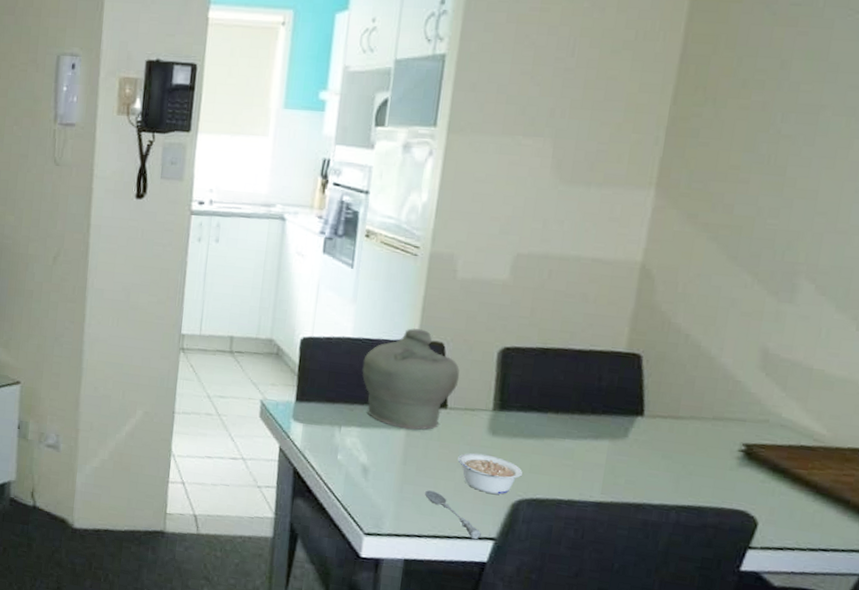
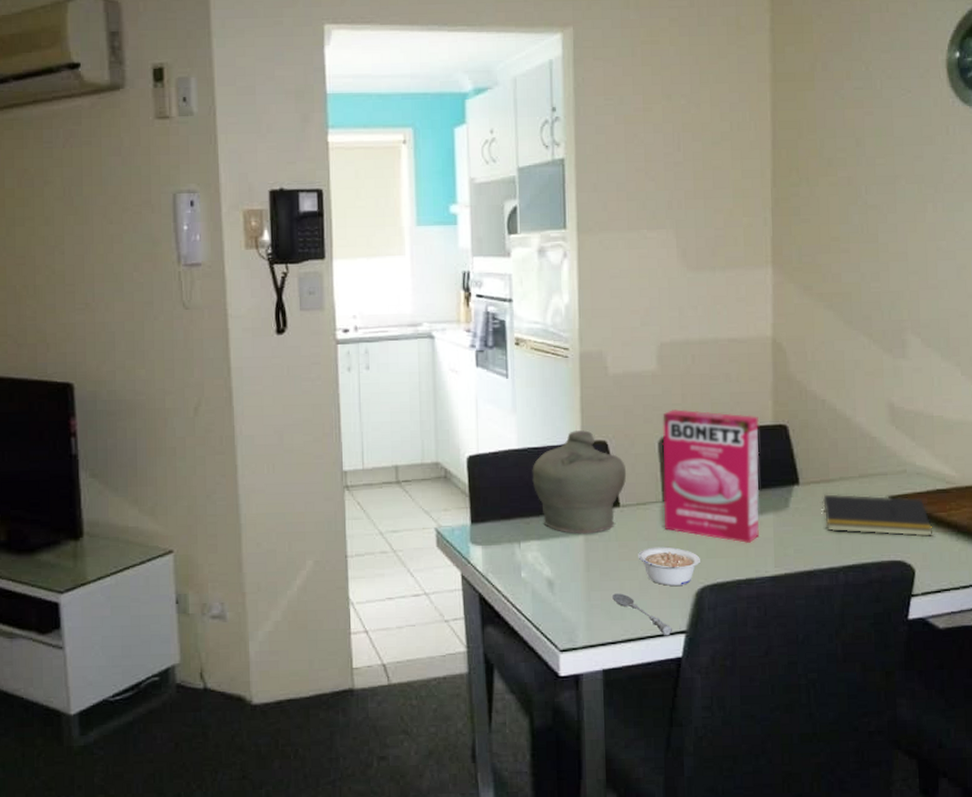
cereal box: none [490,322,611,466] -> present [662,409,760,543]
notepad: none [665,430,788,493] -> present [822,494,933,538]

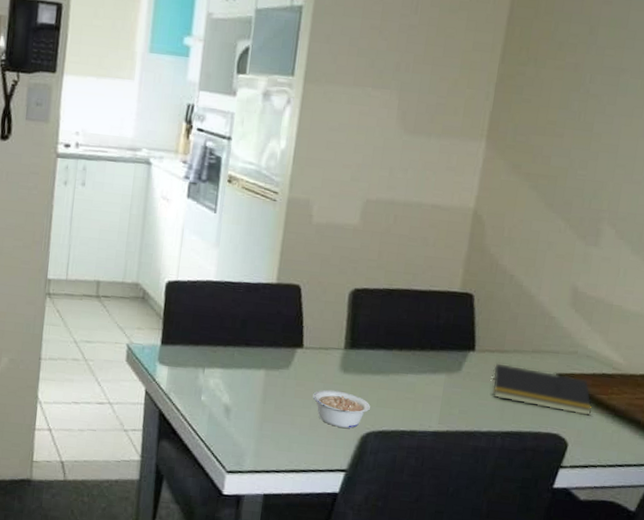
jar: present [532,430,627,534] -> none [224,271,315,370]
soupspoon: present [612,593,672,636] -> none [283,427,334,472]
cereal box: present [662,409,760,543] -> none [342,264,448,398]

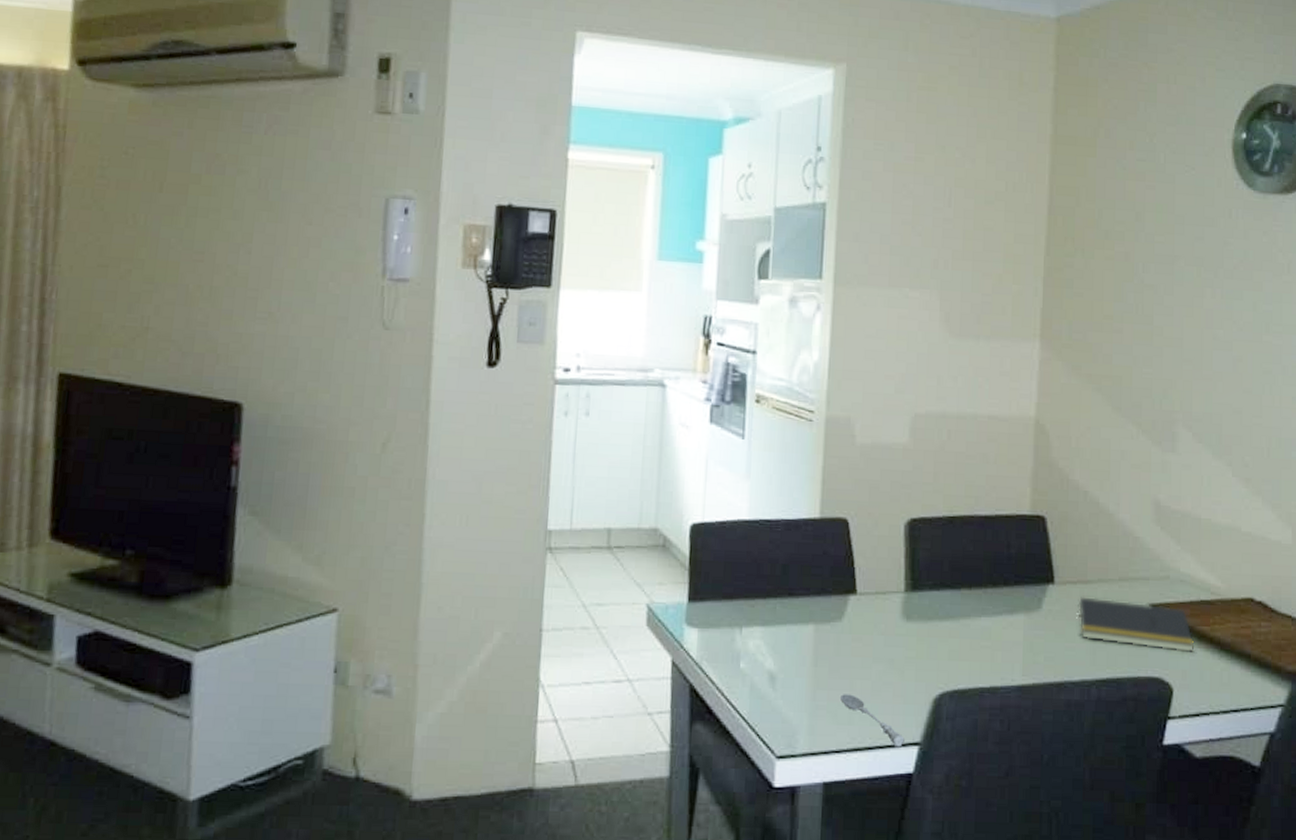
soupspoon: none [283,427,334,472] -> present [841,694,904,747]
legume: present [312,389,370,429] -> none [873,643,941,691]

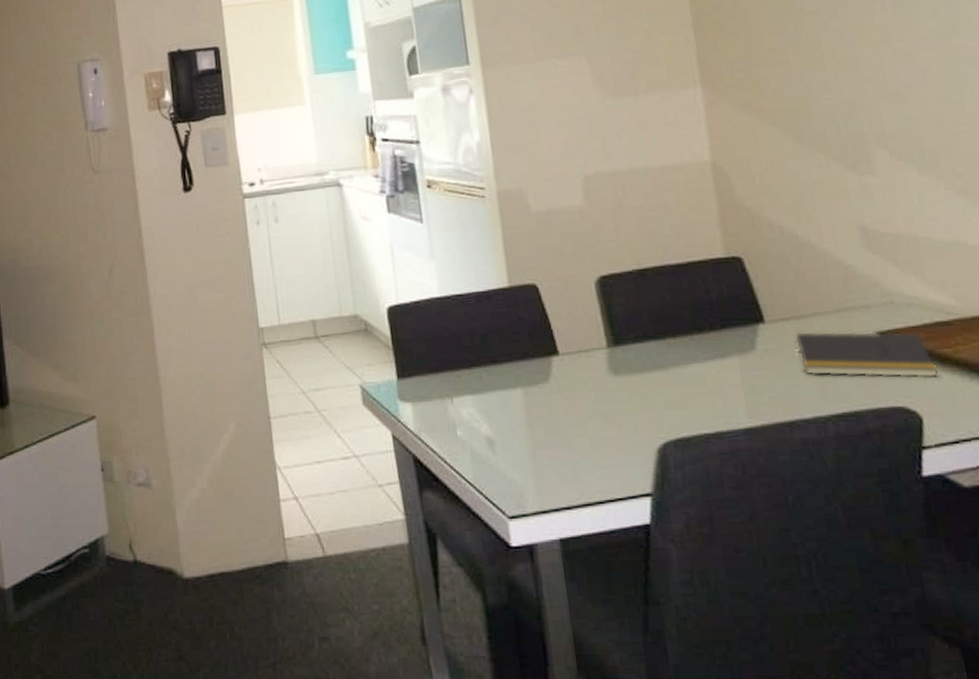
soupspoon: present [841,694,904,747] -> none [561,451,635,500]

